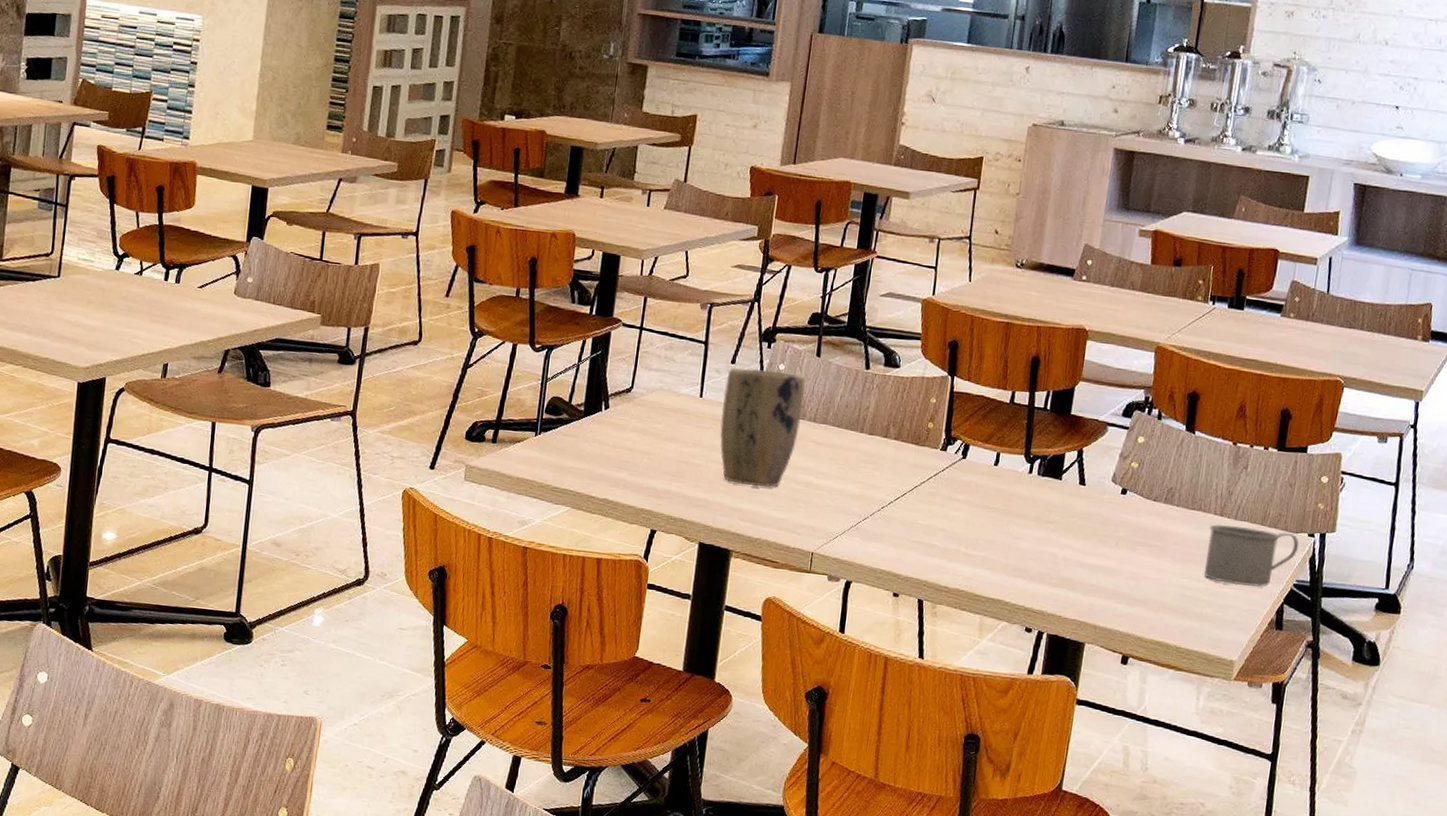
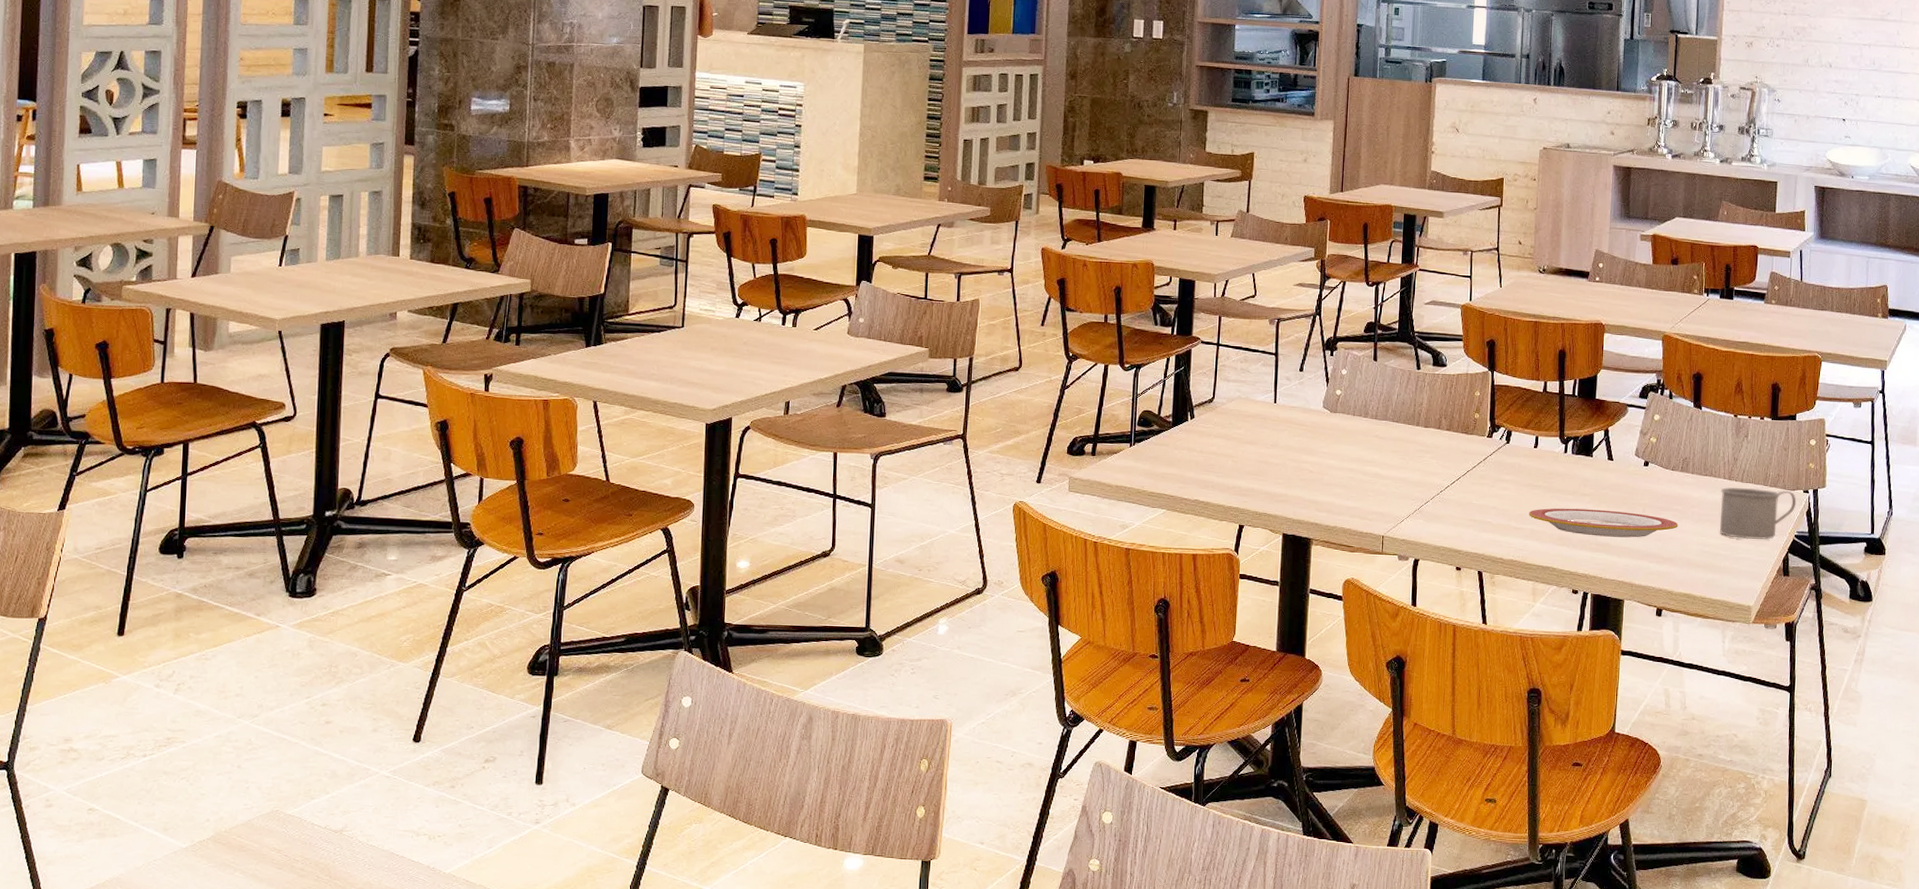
plant pot: present [719,367,805,488] -> none [1293,374,1365,480]
plate: none [981,534,1156,575] -> present [1528,508,1679,538]

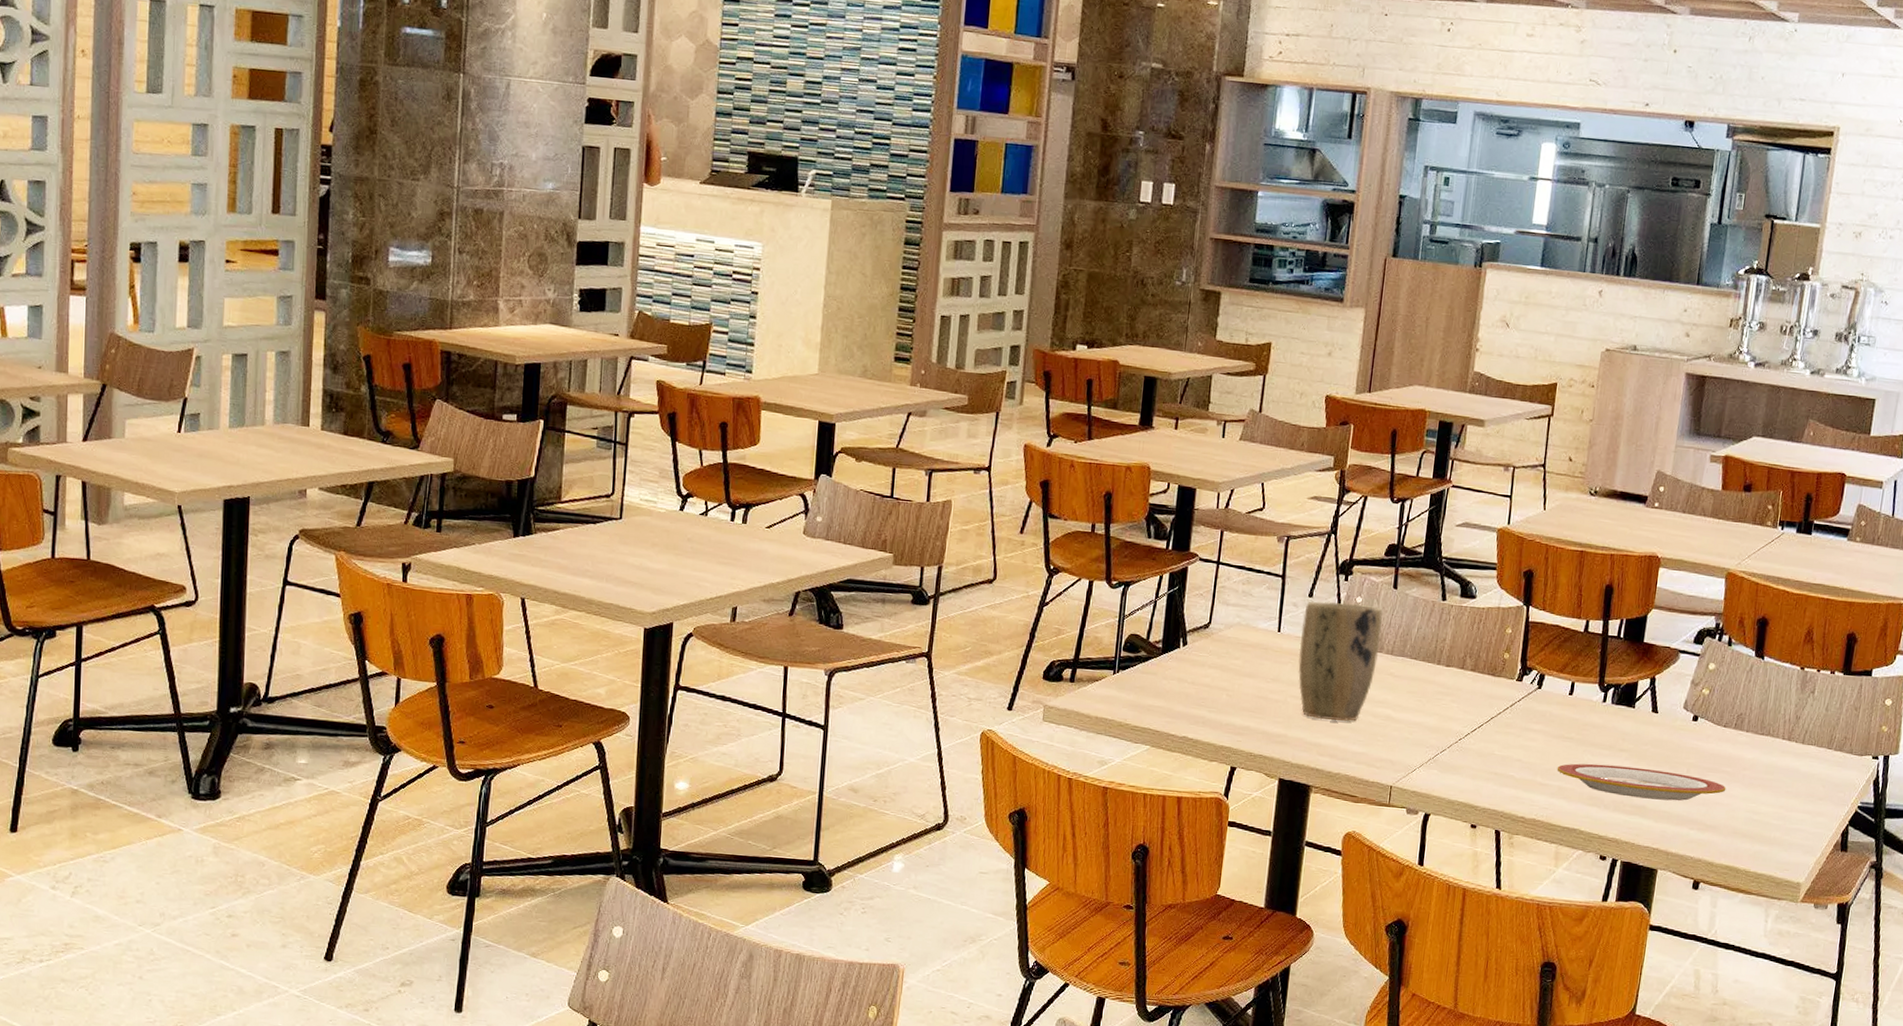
plant pot: none [1293,374,1365,480] -> present [1298,601,1383,722]
mug: present [1719,486,1797,540] -> none [1772,748,1864,810]

